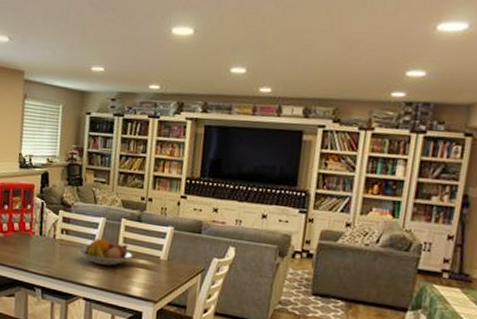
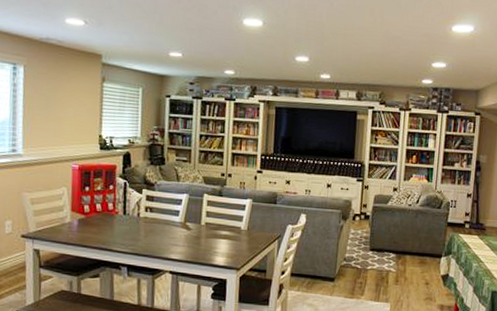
fruit bowl: present [78,238,134,266] -> none [163,213,217,239]

